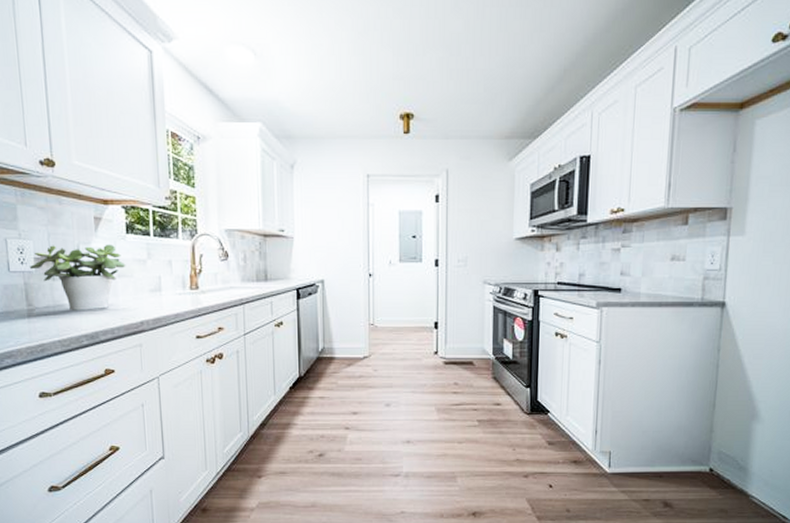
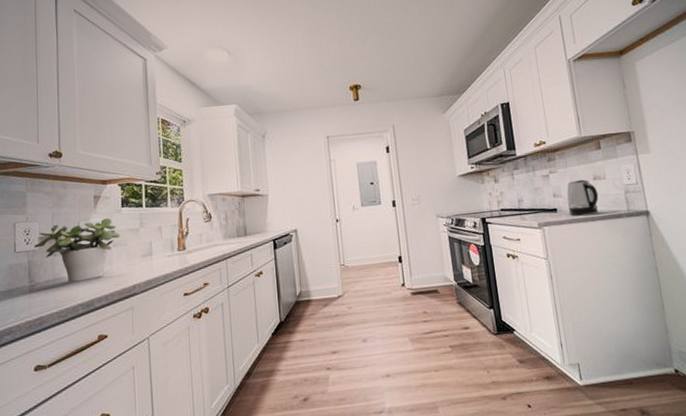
kettle: none [634,259,673,299] -> present [566,179,599,216]

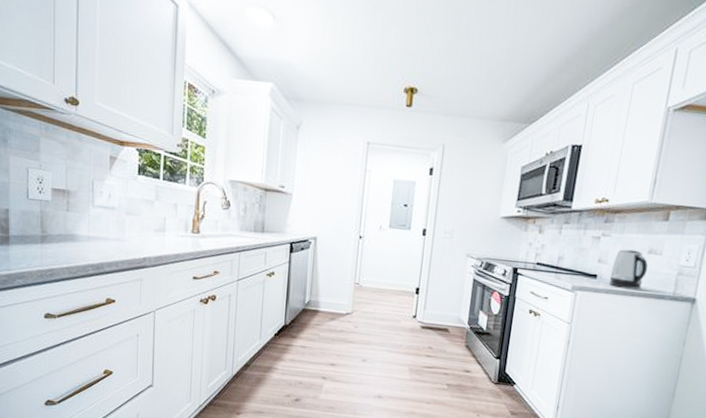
potted plant: present [33,218,121,282] -> none [46,178,135,243]

